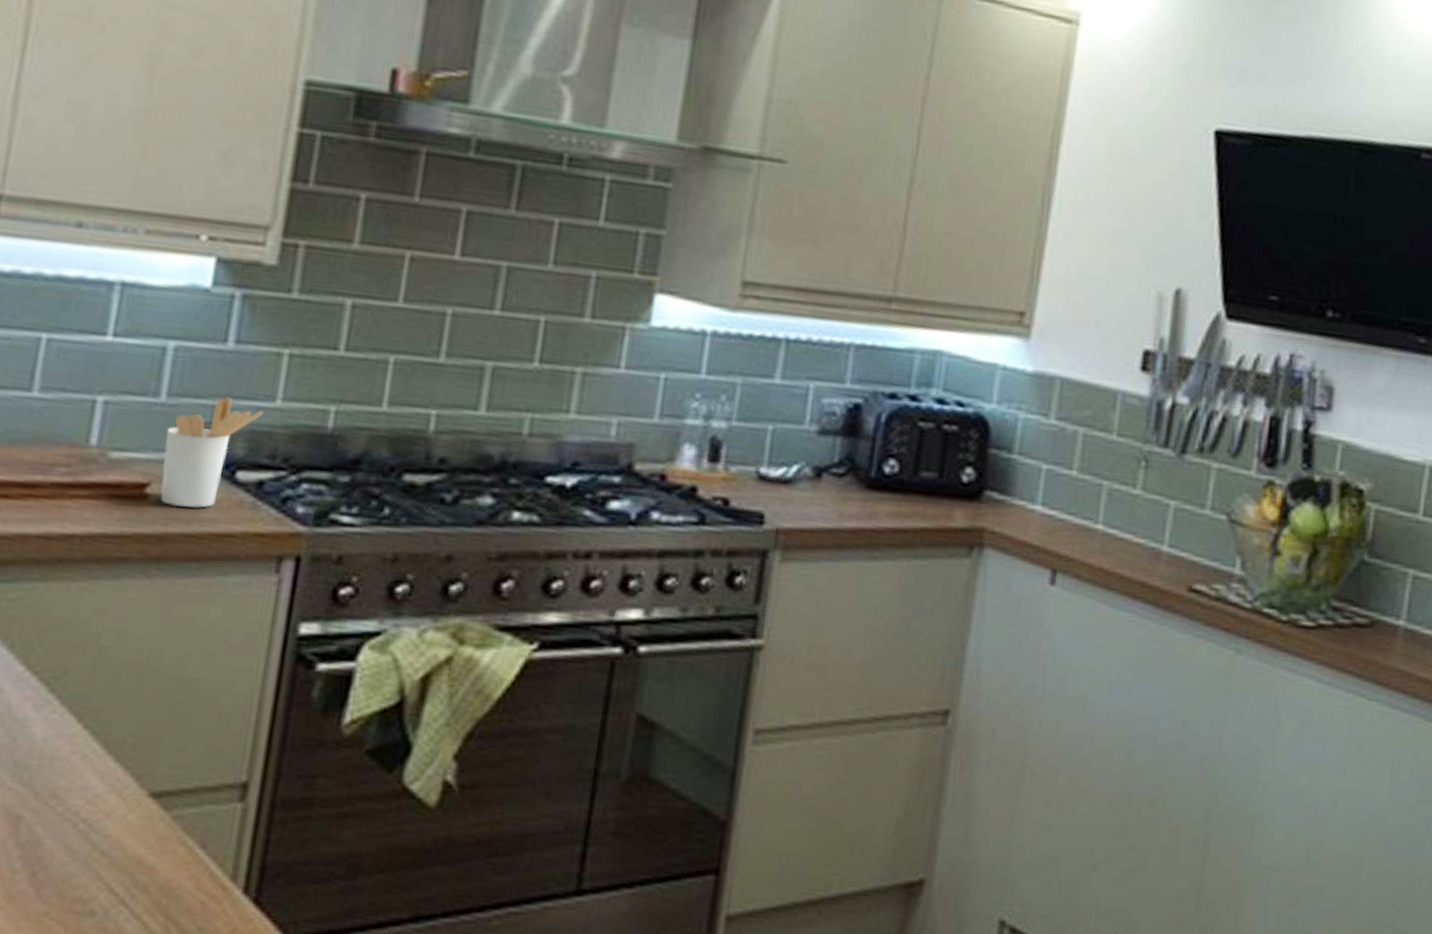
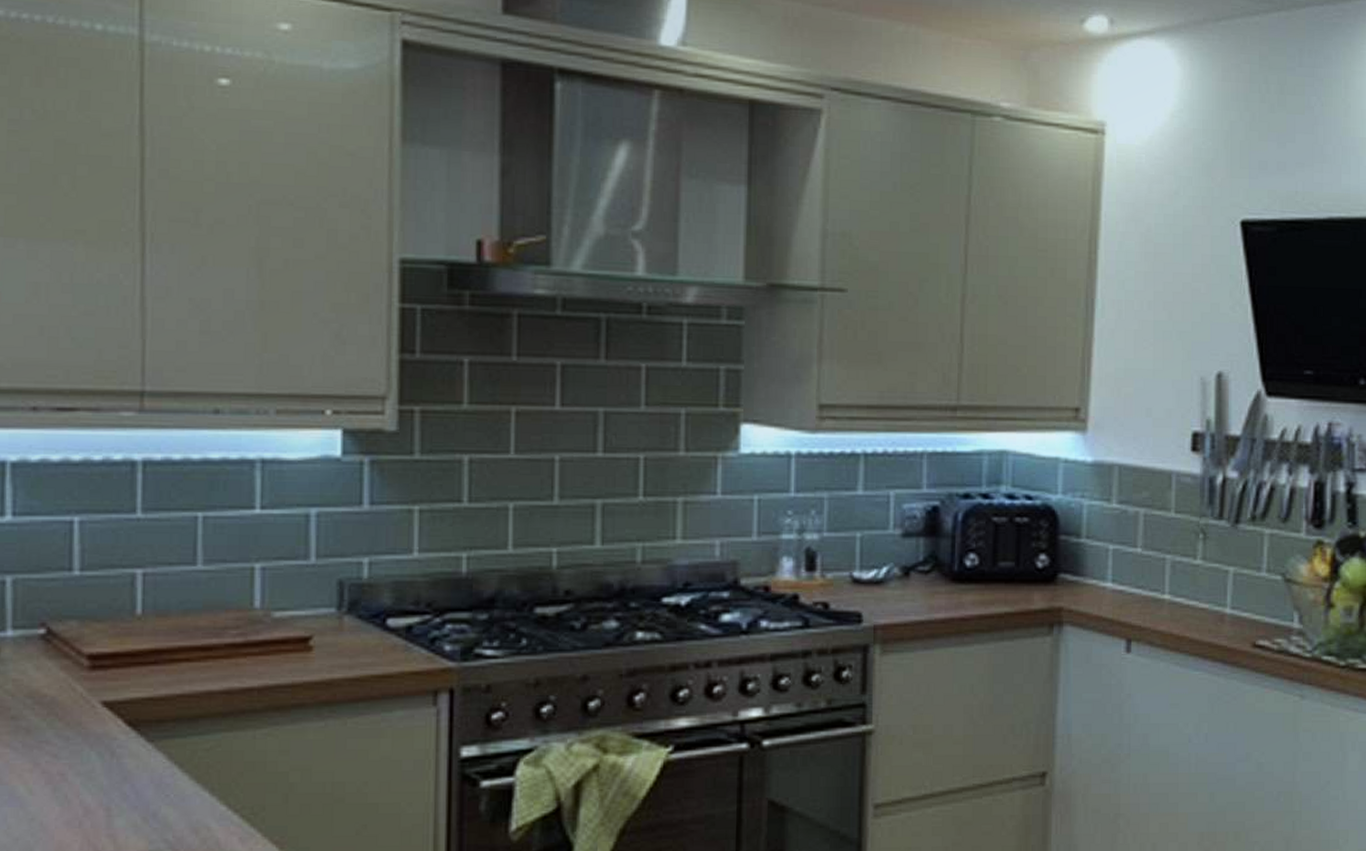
utensil holder: present [160,397,263,508] -> none [320,553,403,654]

